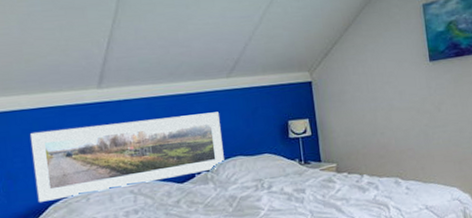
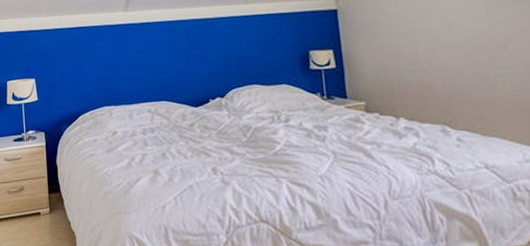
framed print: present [29,111,224,202] -> none [67,37,239,112]

